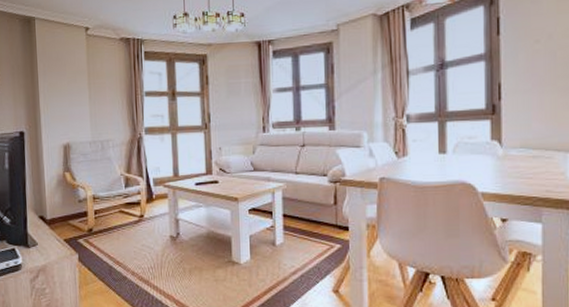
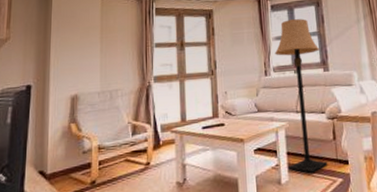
lamp: none [274,68,327,237] -> present [274,19,328,173]

